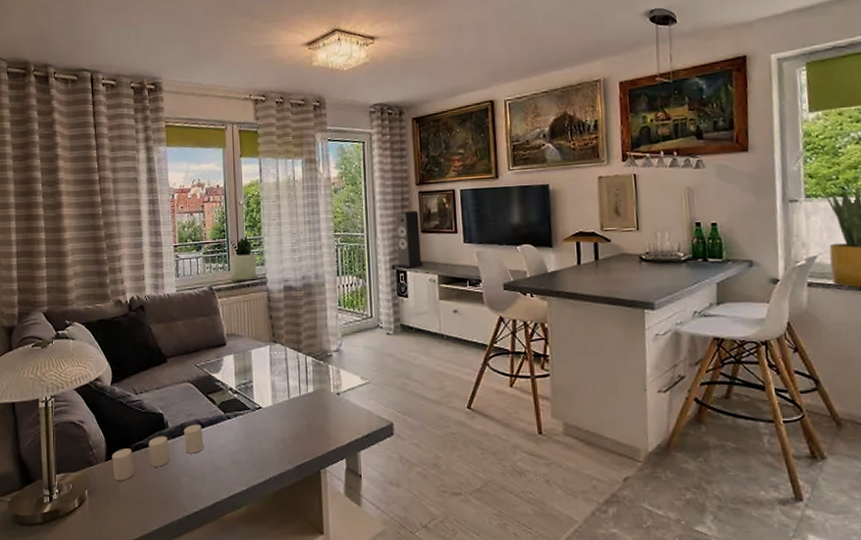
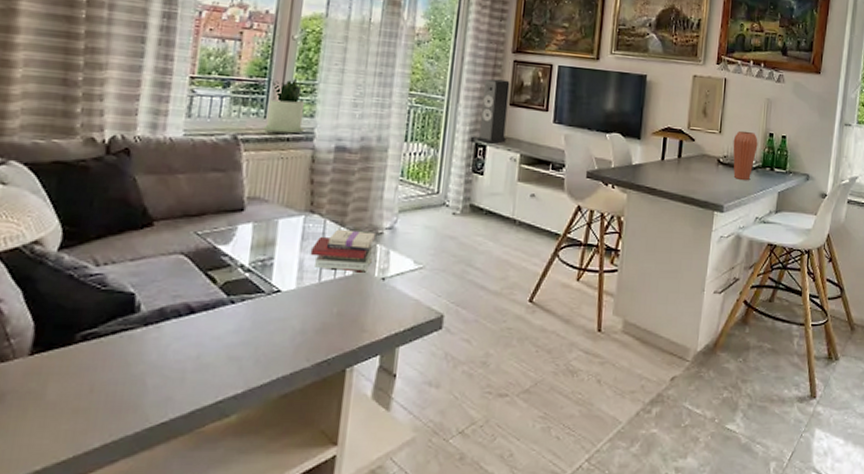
candle: present [112,424,204,481] -> none [39,308,192,383]
books: none [278,354,327,389] -> present [310,229,375,272]
vase: none [654,224,684,275] -> present [733,130,758,181]

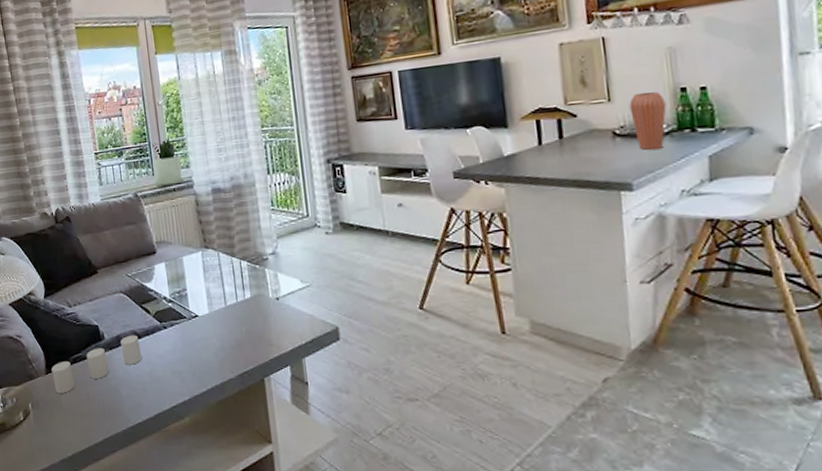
candle: none [39,308,192,383] -> present [51,334,142,394]
books: present [310,229,375,272] -> none [212,258,264,295]
speaker: present [477,79,510,144] -> none [326,97,361,162]

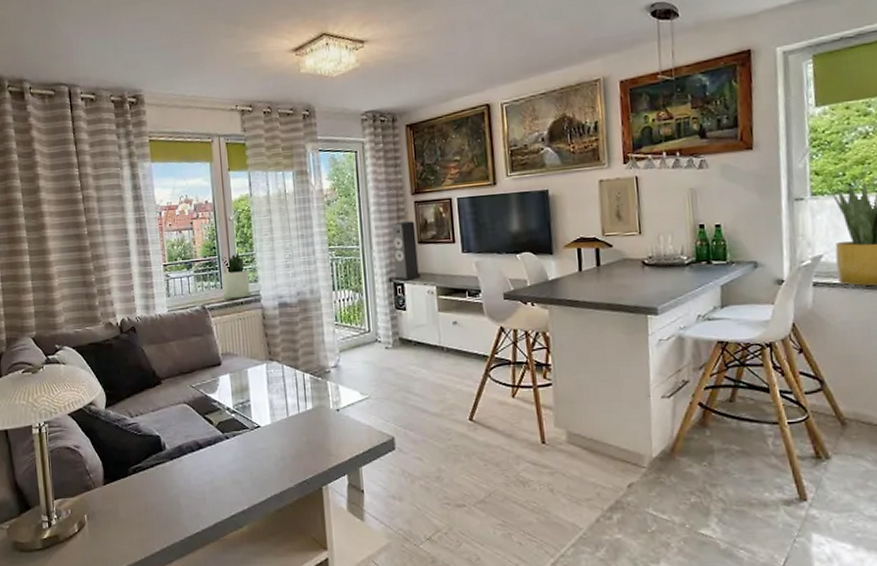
candle: present [51,334,142,394] -> none [110,445,203,505]
speaker: none [326,97,361,162] -> present [391,221,421,281]
vase: present [629,91,667,151] -> none [657,227,688,279]

